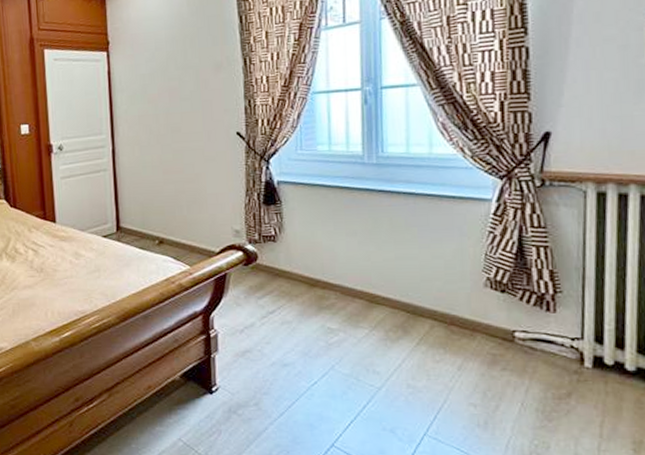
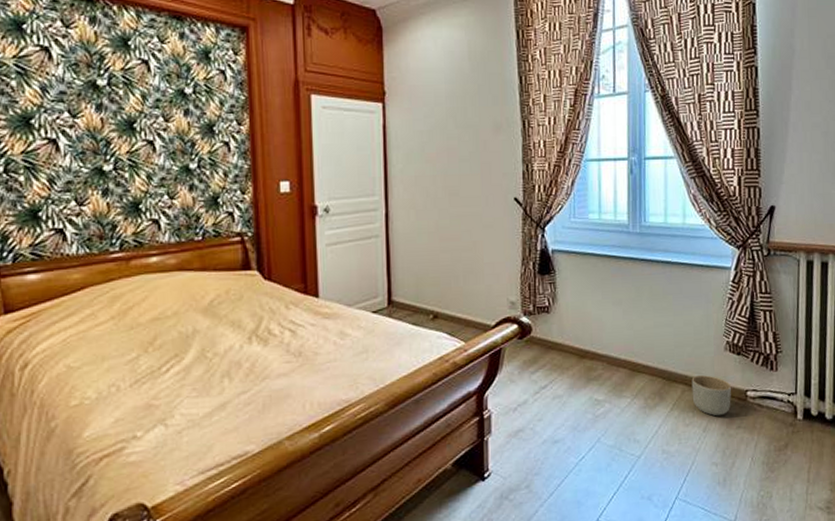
planter: none [442,312,494,356] -> present [691,375,731,416]

